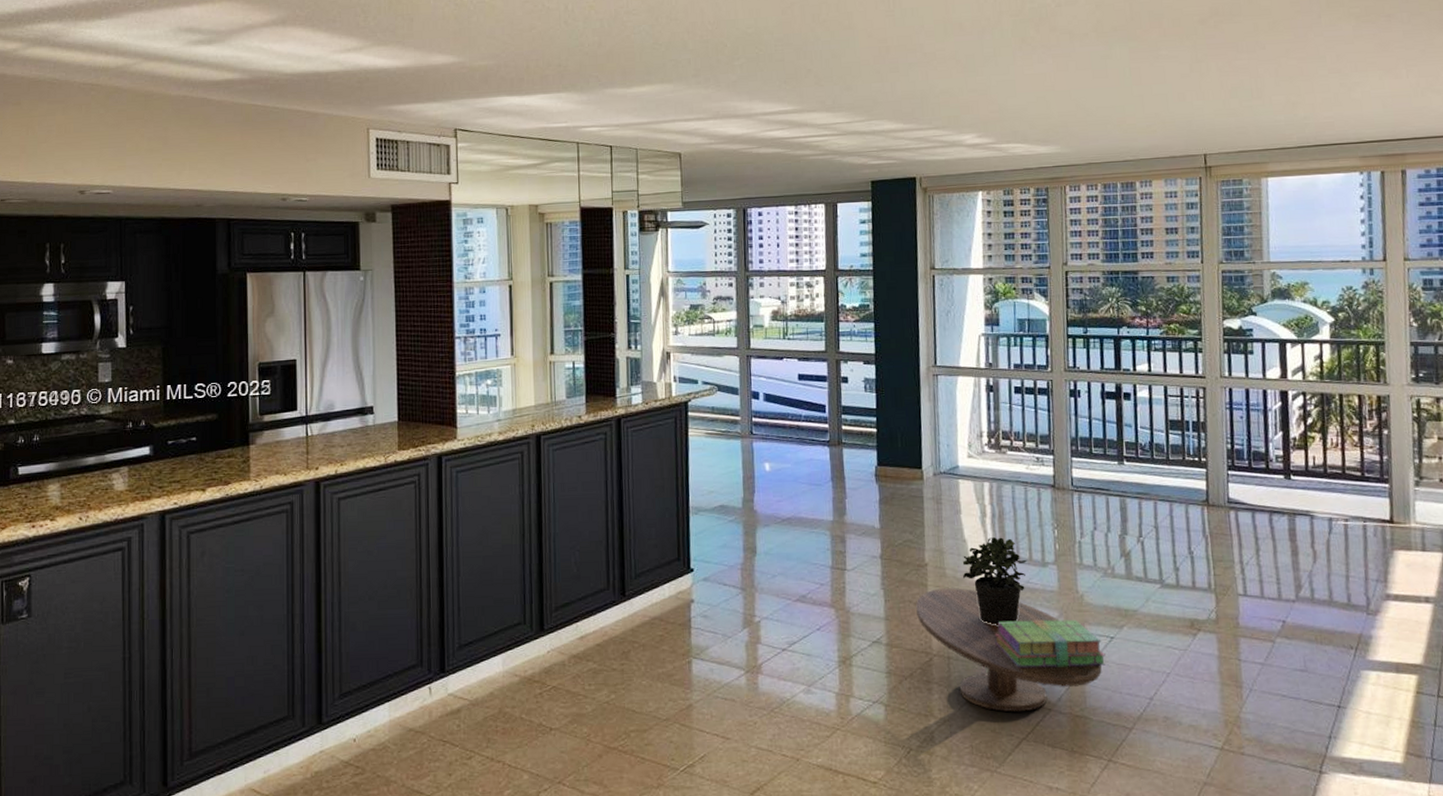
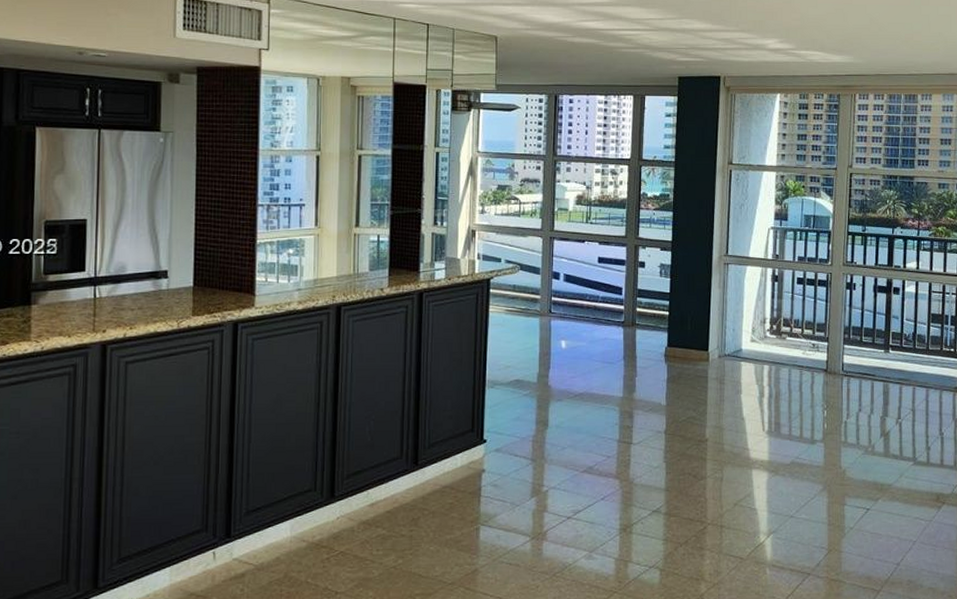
coffee table: present [916,588,1102,713] -> none [695,462,857,577]
potted plant: present [962,537,1027,625] -> none [739,416,797,497]
stack of books: present [995,619,1106,667] -> none [764,492,861,536]

